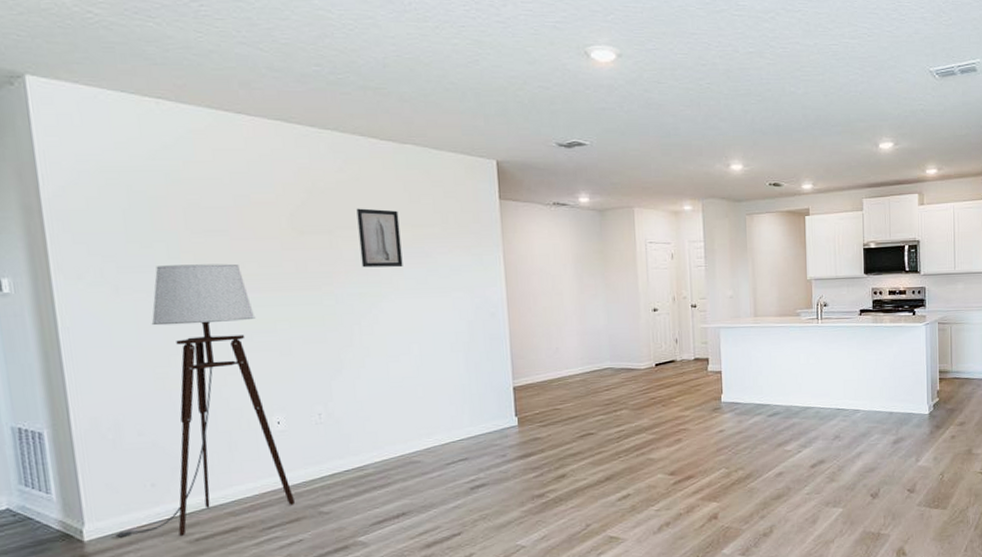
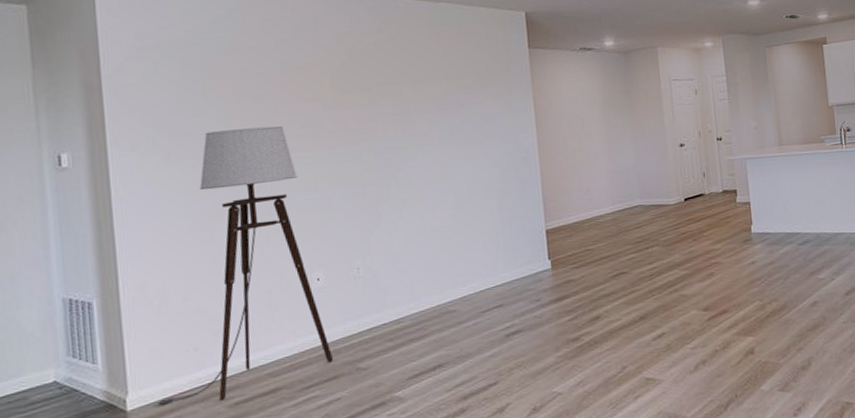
wall art: present [356,208,403,268] -> none [394,65,438,122]

